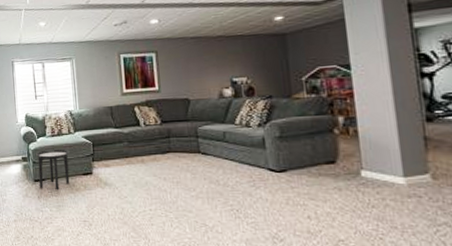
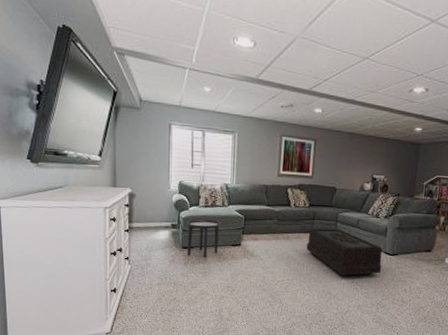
coffee table: none [165,145,269,201] -> present [306,228,383,276]

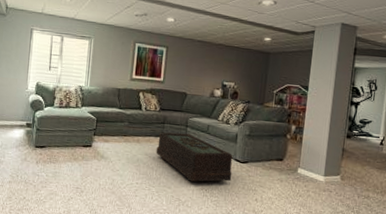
side table: present [186,219,221,258] -> none [40,119,74,158]

